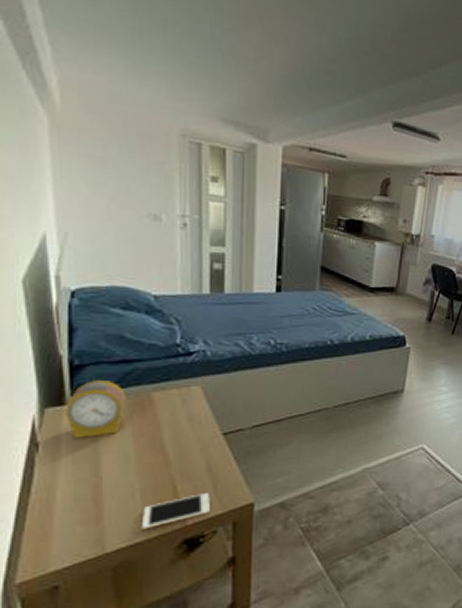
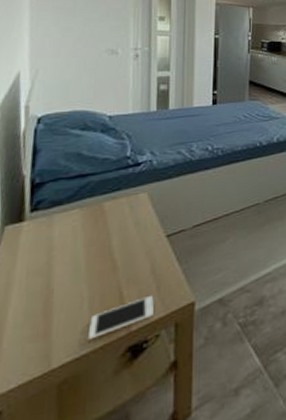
alarm clock: present [65,381,125,438] -> none [23,195,80,253]

